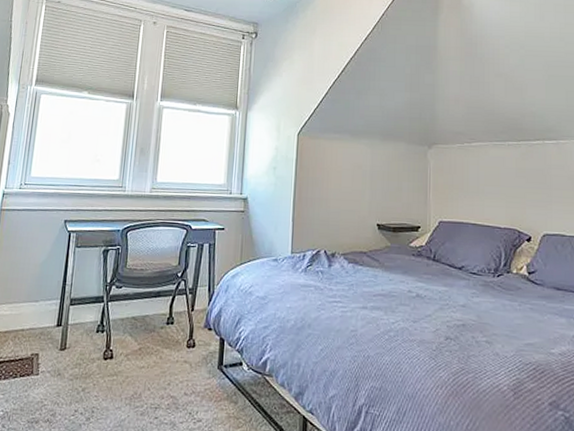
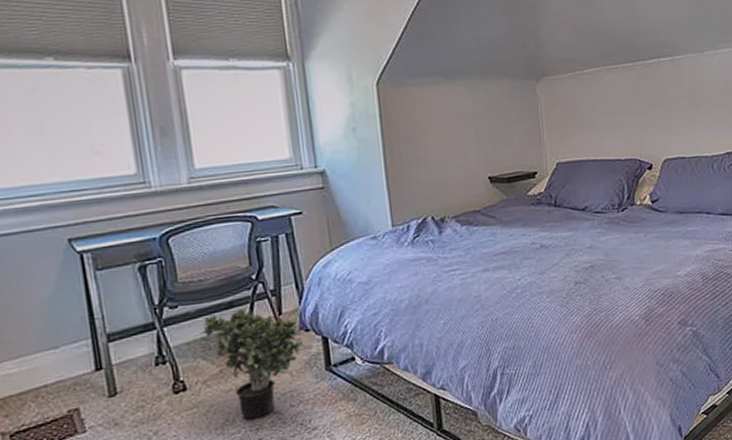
potted plant: none [132,298,206,398] -> present [200,308,303,420]

